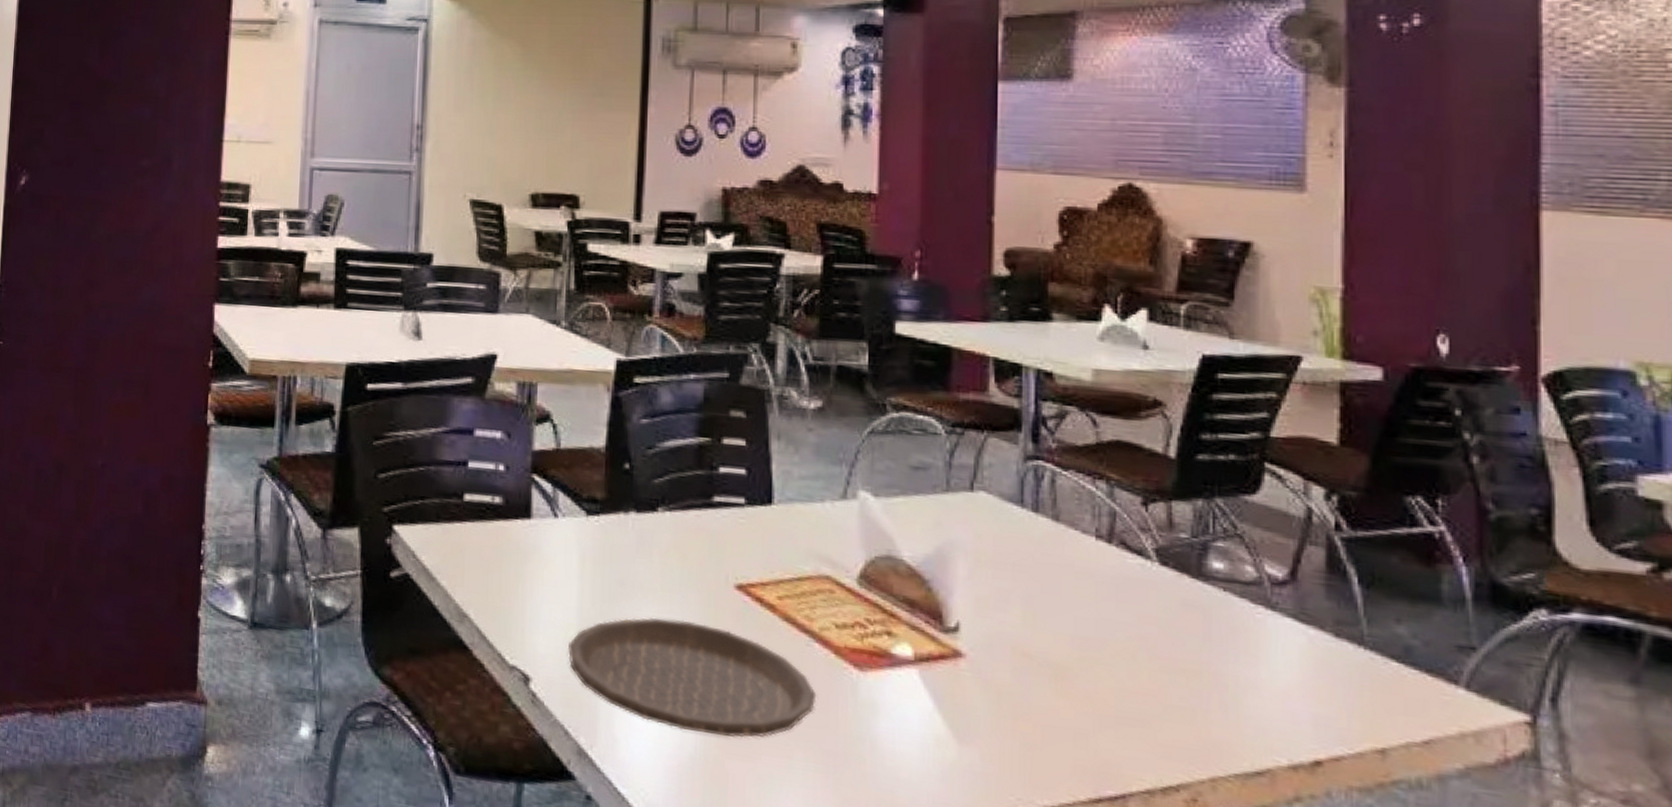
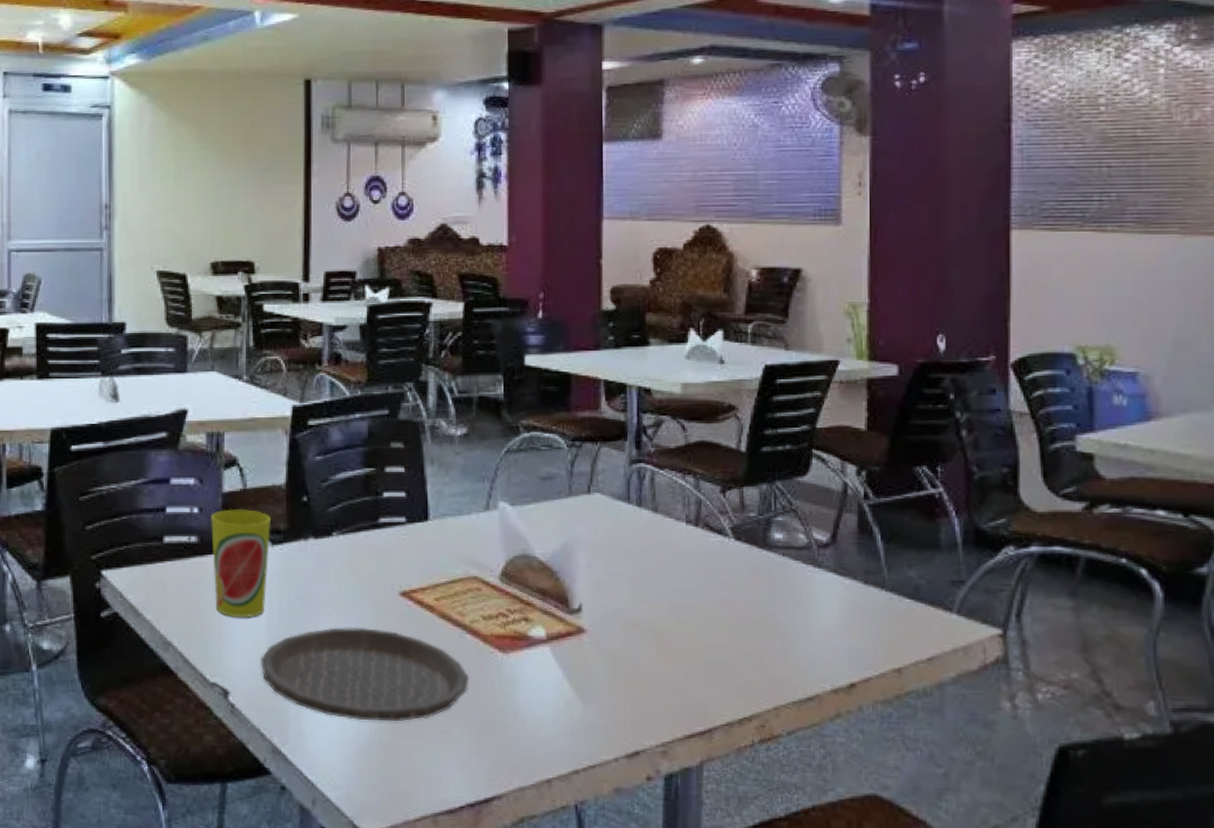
cup: none [518,469,588,595] -> present [211,509,272,618]

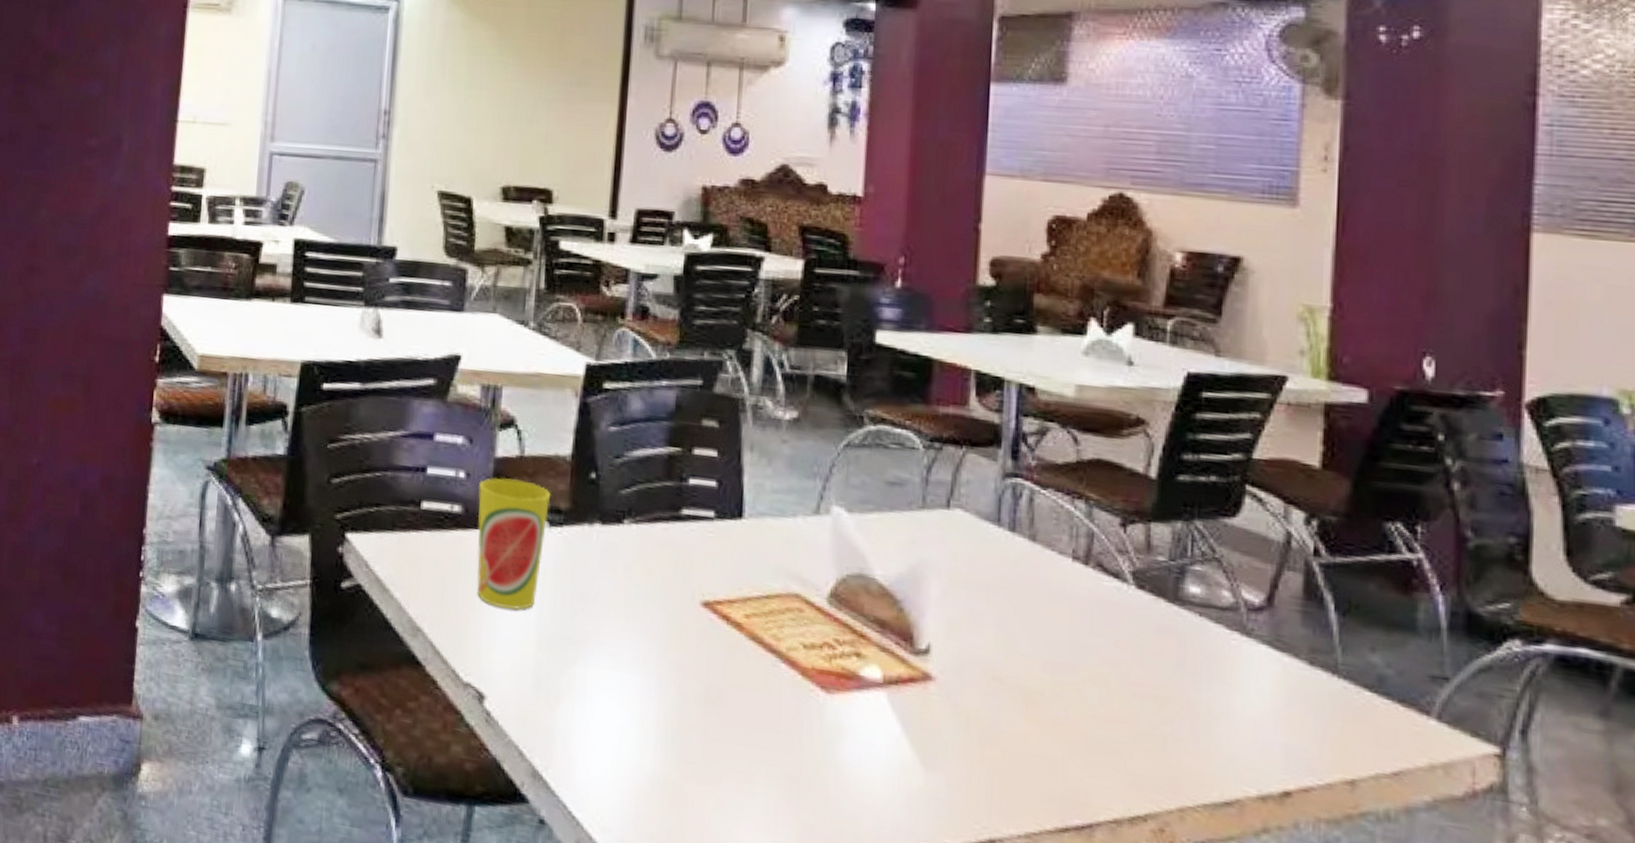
plate: present [261,627,470,722] -> none [525,634,782,761]

